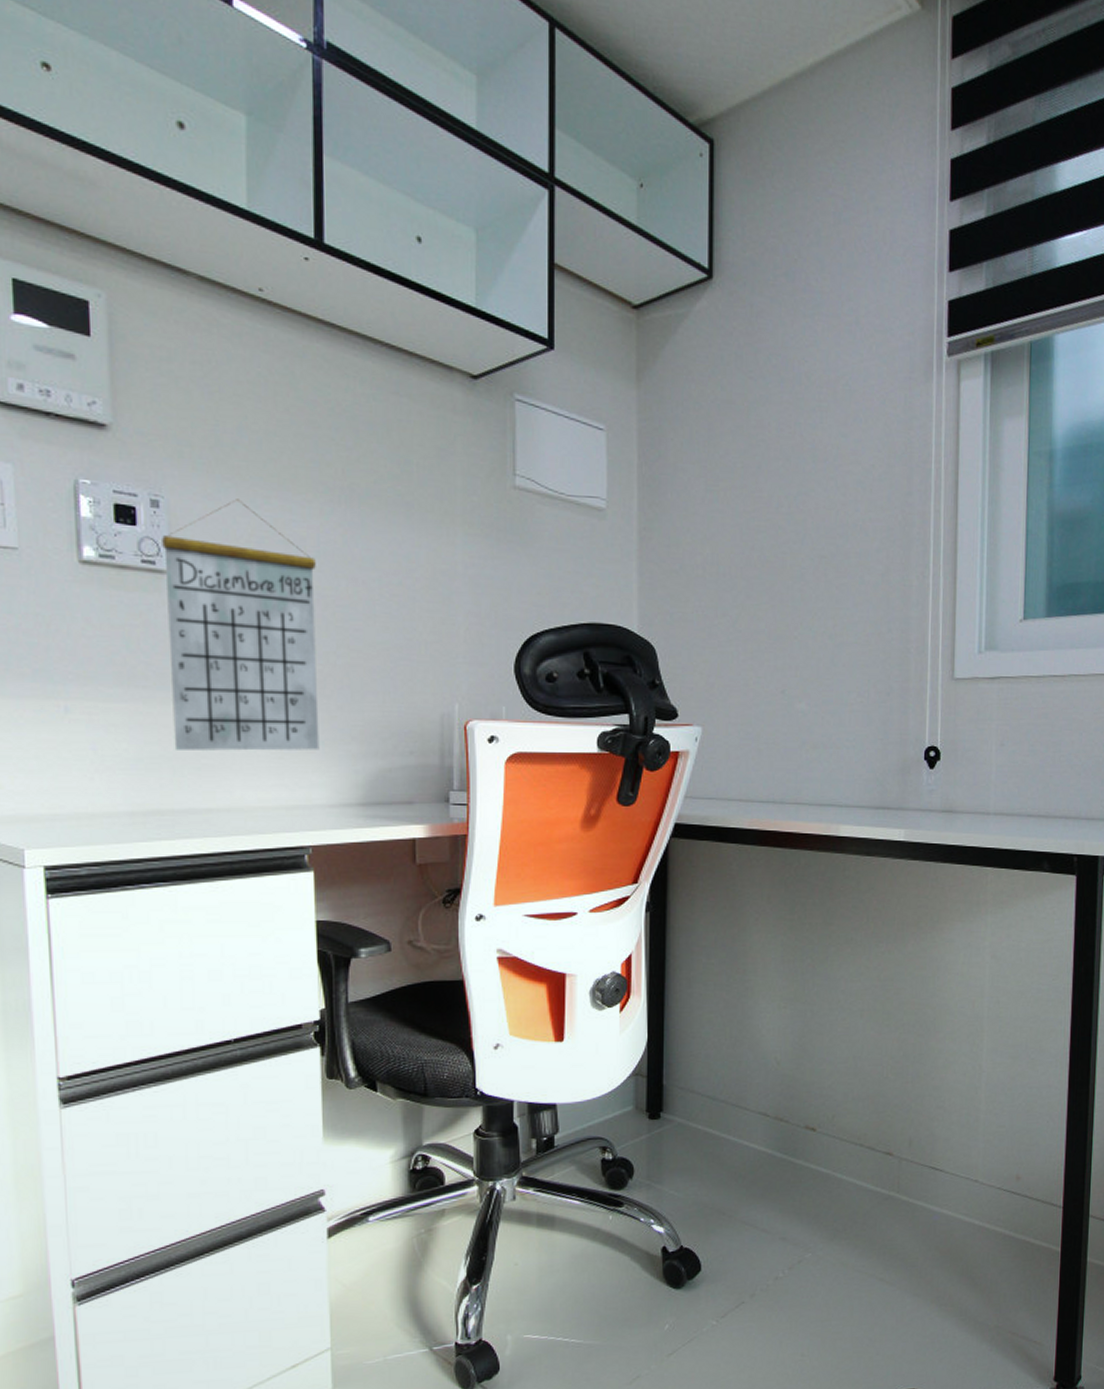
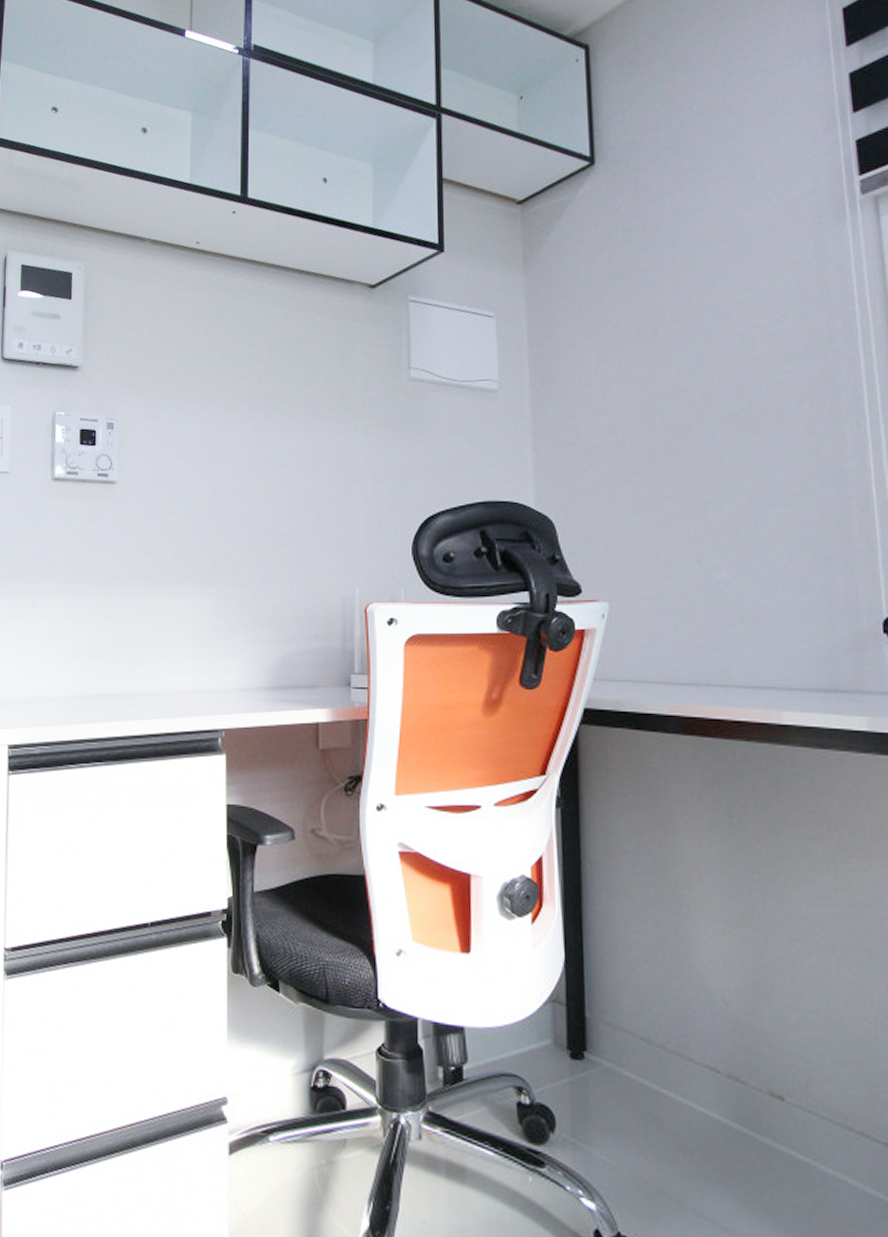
calendar: present [162,499,320,751] -> none [114,415,235,639]

